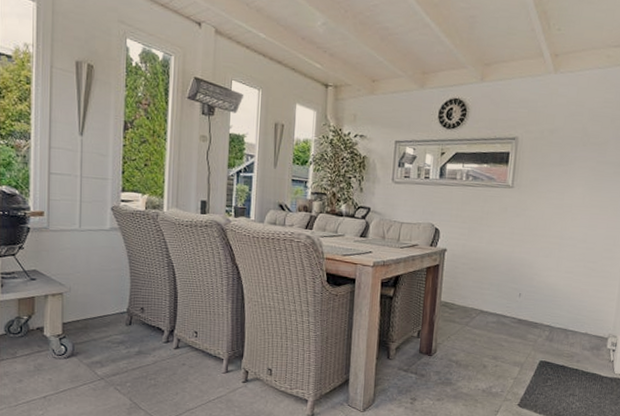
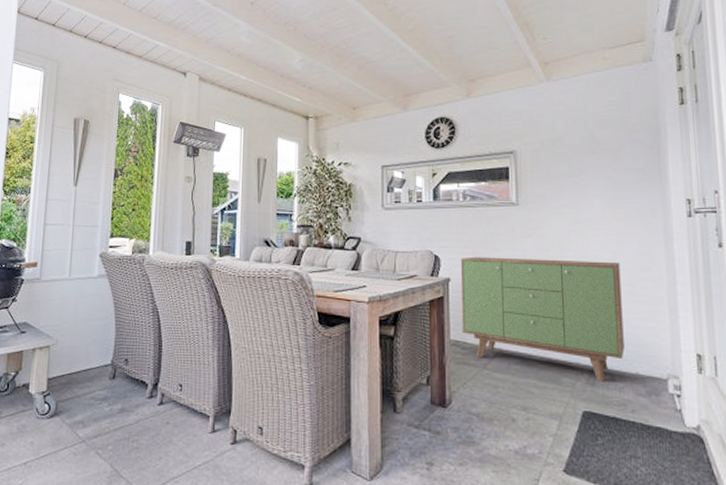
sideboard: none [451,231,588,339] -> present [460,256,625,382]

